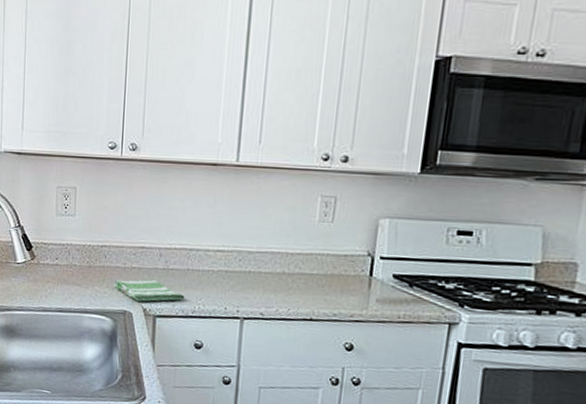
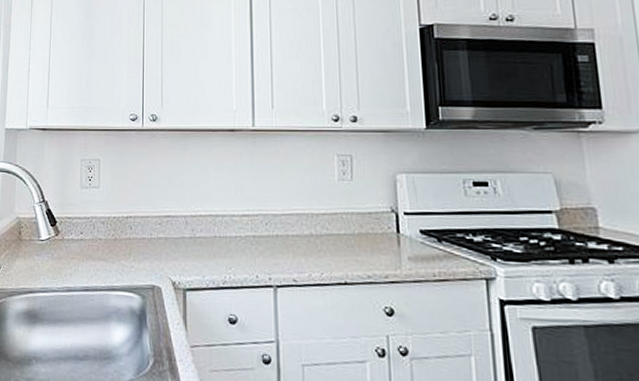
dish towel: present [114,279,185,302] -> none [141,249,215,275]

